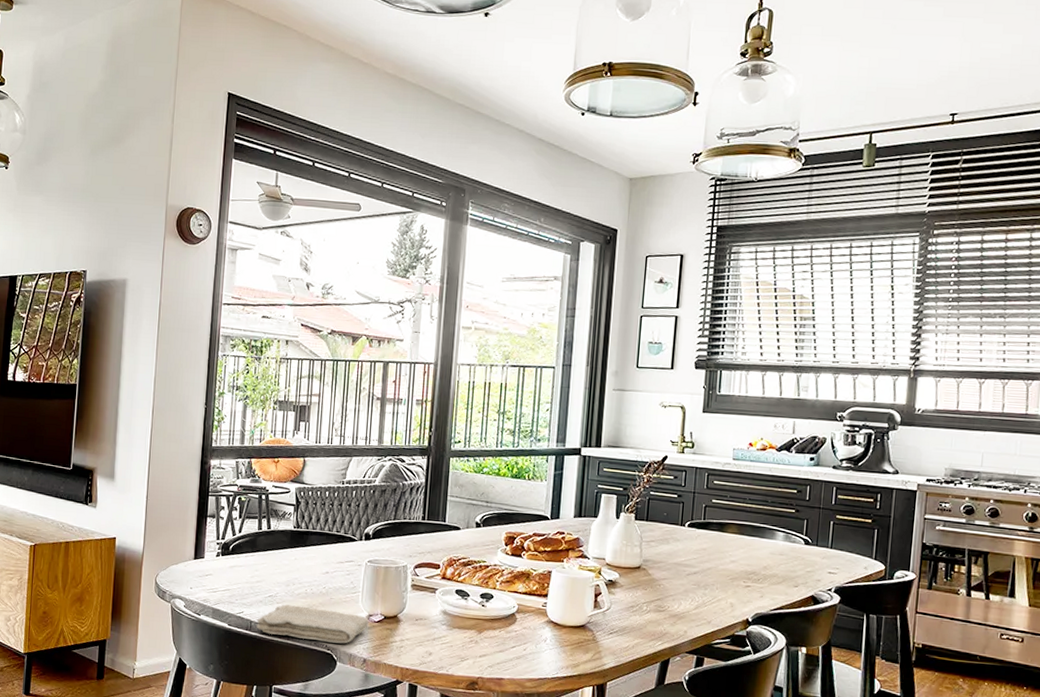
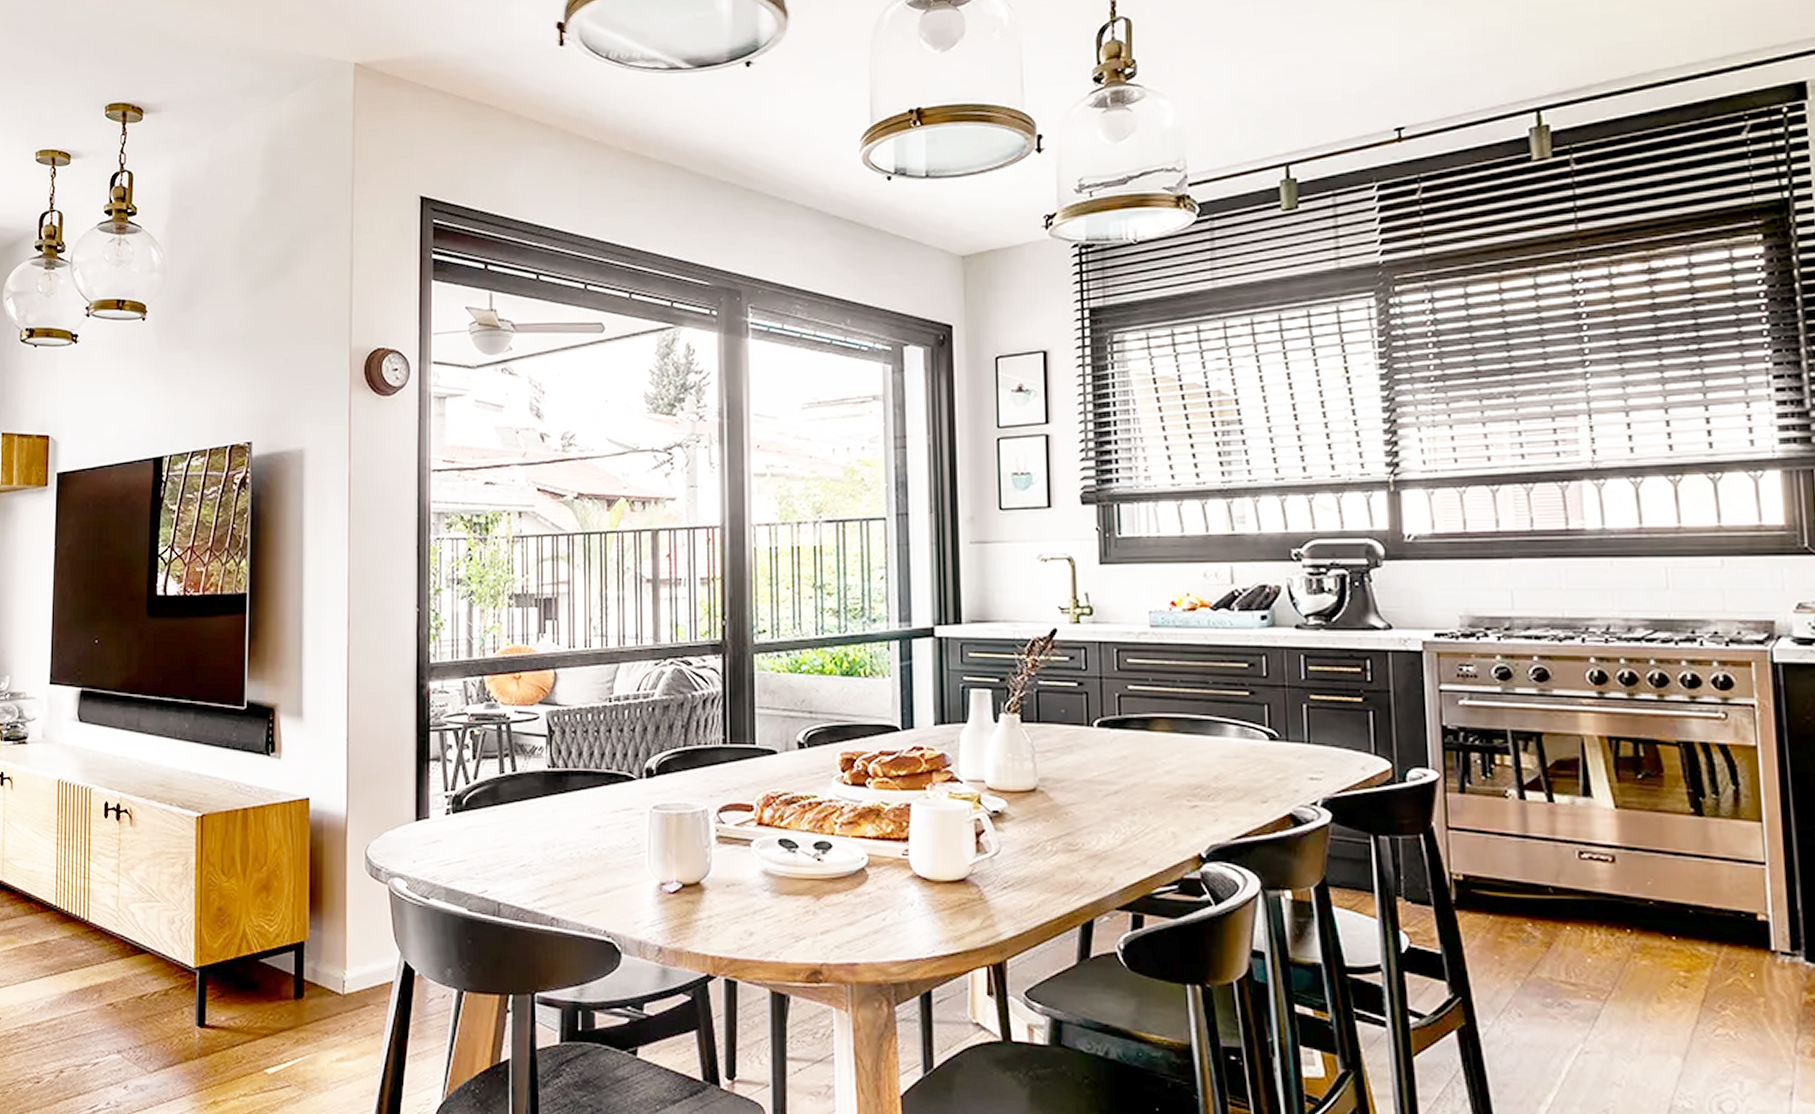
washcloth: present [256,604,369,644] -> none [507,876,661,927]

